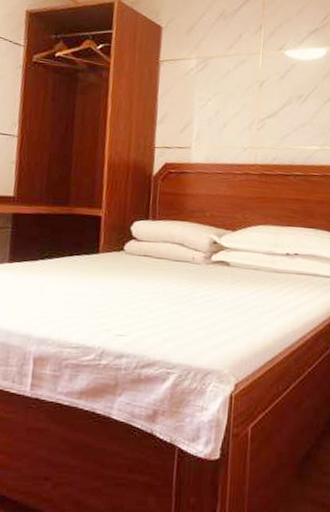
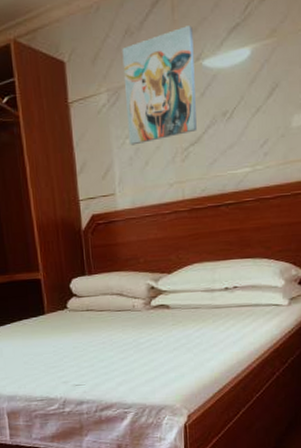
wall art: none [210,21,279,108] -> present [122,26,197,146]

